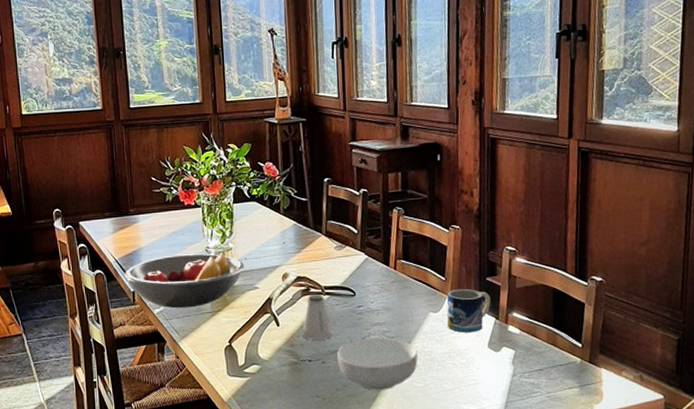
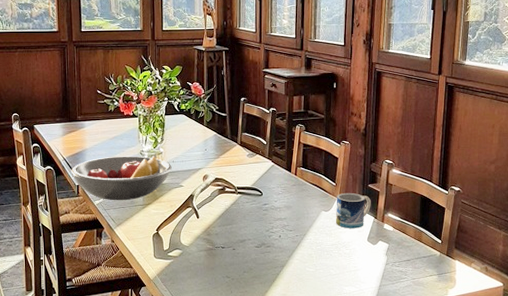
saltshaker: present [301,294,333,340] -> none [217,193,242,231]
cereal bowl: present [337,337,418,390] -> none [246,230,311,273]

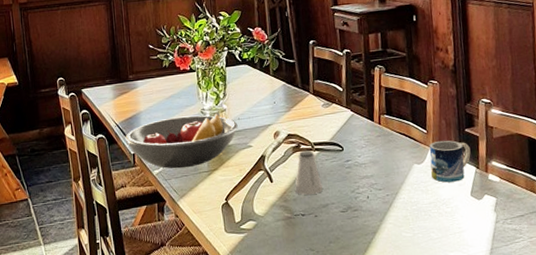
saltshaker: none [217,193,242,231] -> present [294,150,324,195]

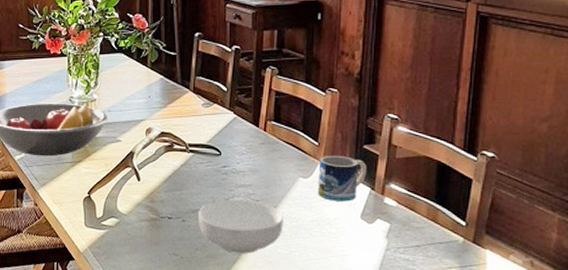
saltshaker: present [294,150,324,195] -> none [162,150,195,198]
cereal bowl: none [329,190,406,242] -> present [199,199,283,254]

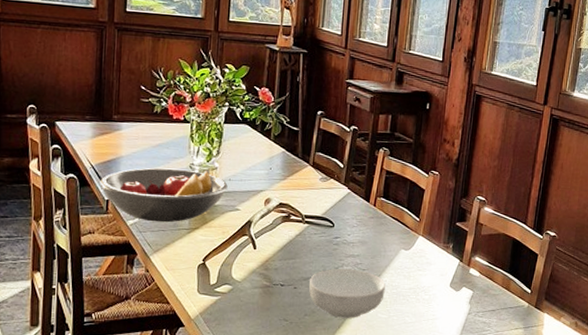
mug: present [317,156,367,202] -> none [415,231,458,272]

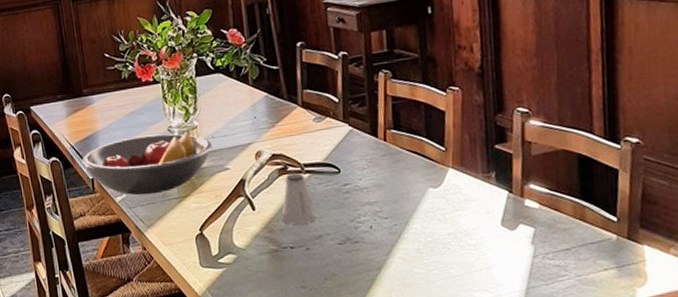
saltshaker: none [277,221,307,266] -> present [281,172,317,225]
cereal bowl: present [309,268,385,318] -> none [323,219,418,279]

